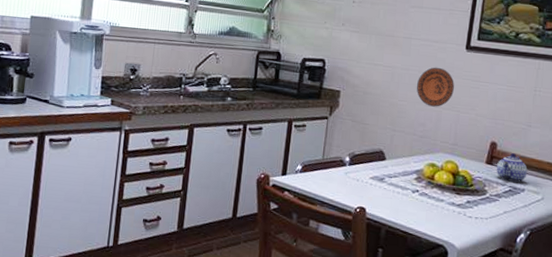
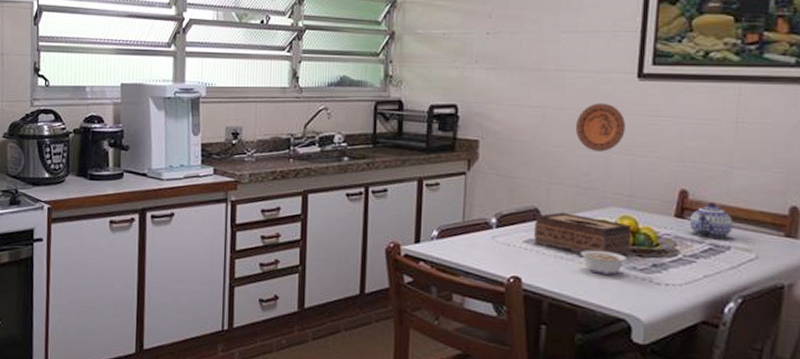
tissue box: none [378,155,454,193] -> present [533,212,632,256]
legume: none [407,187,449,209] -> present [572,250,628,275]

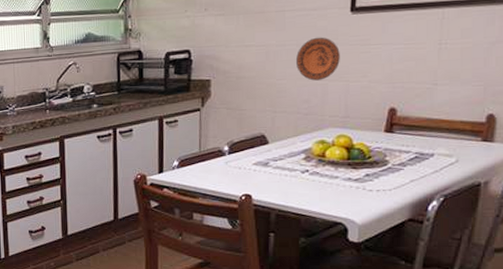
tissue box: present [533,212,632,256] -> none [261,136,347,170]
legume: present [572,250,628,275] -> none [295,166,344,186]
teapot: present [689,202,733,239] -> none [397,117,436,148]

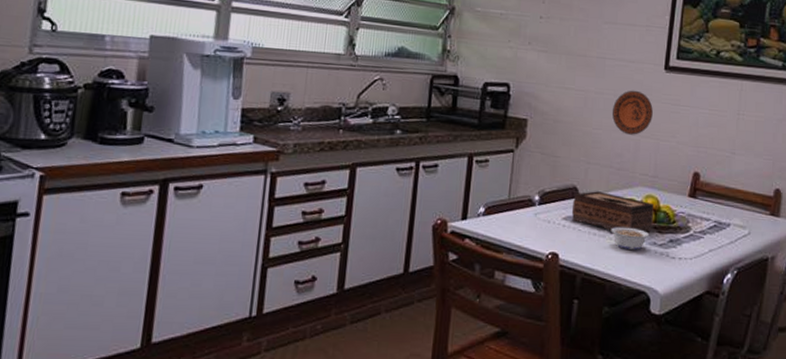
tissue box: none [261,136,347,170] -> present [571,191,654,232]
legume: none [295,166,344,186] -> present [604,226,650,250]

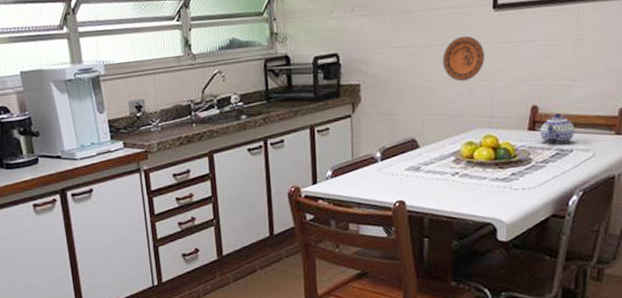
tissue box: present [571,191,654,232] -> none [412,139,494,173]
legume: present [604,226,650,250] -> none [446,167,491,188]
teapot: none [699,184,733,217] -> present [540,113,575,145]

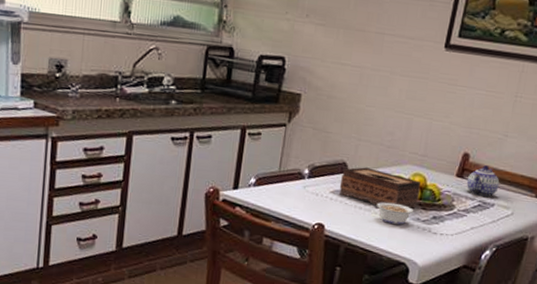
tissue box: none [412,139,494,173] -> present [339,167,421,209]
decorative plate: present [443,35,485,81] -> none [387,68,429,114]
legume: none [446,167,491,188] -> present [370,202,414,225]

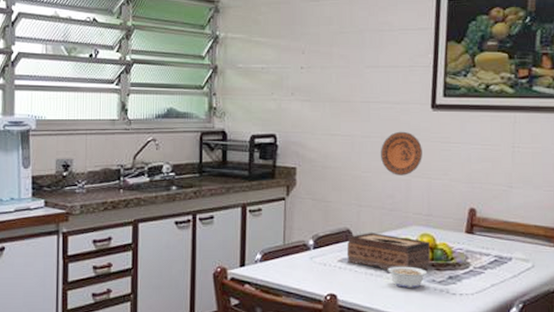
decorative plate: none [387,68,429,114] -> present [381,131,422,176]
teapot: present [466,165,500,197] -> none [477,219,513,251]

